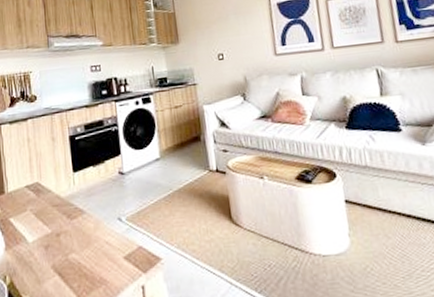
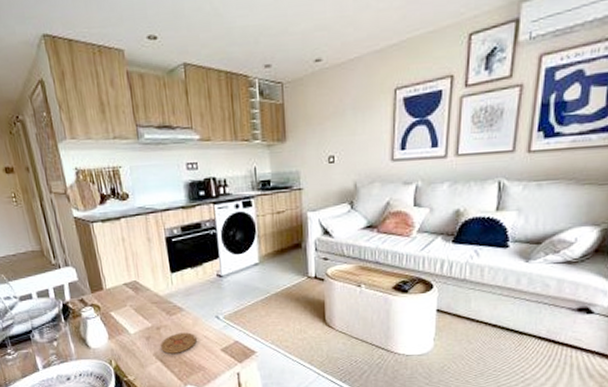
coaster: none [59,238,98,265] -> present [160,332,197,354]

